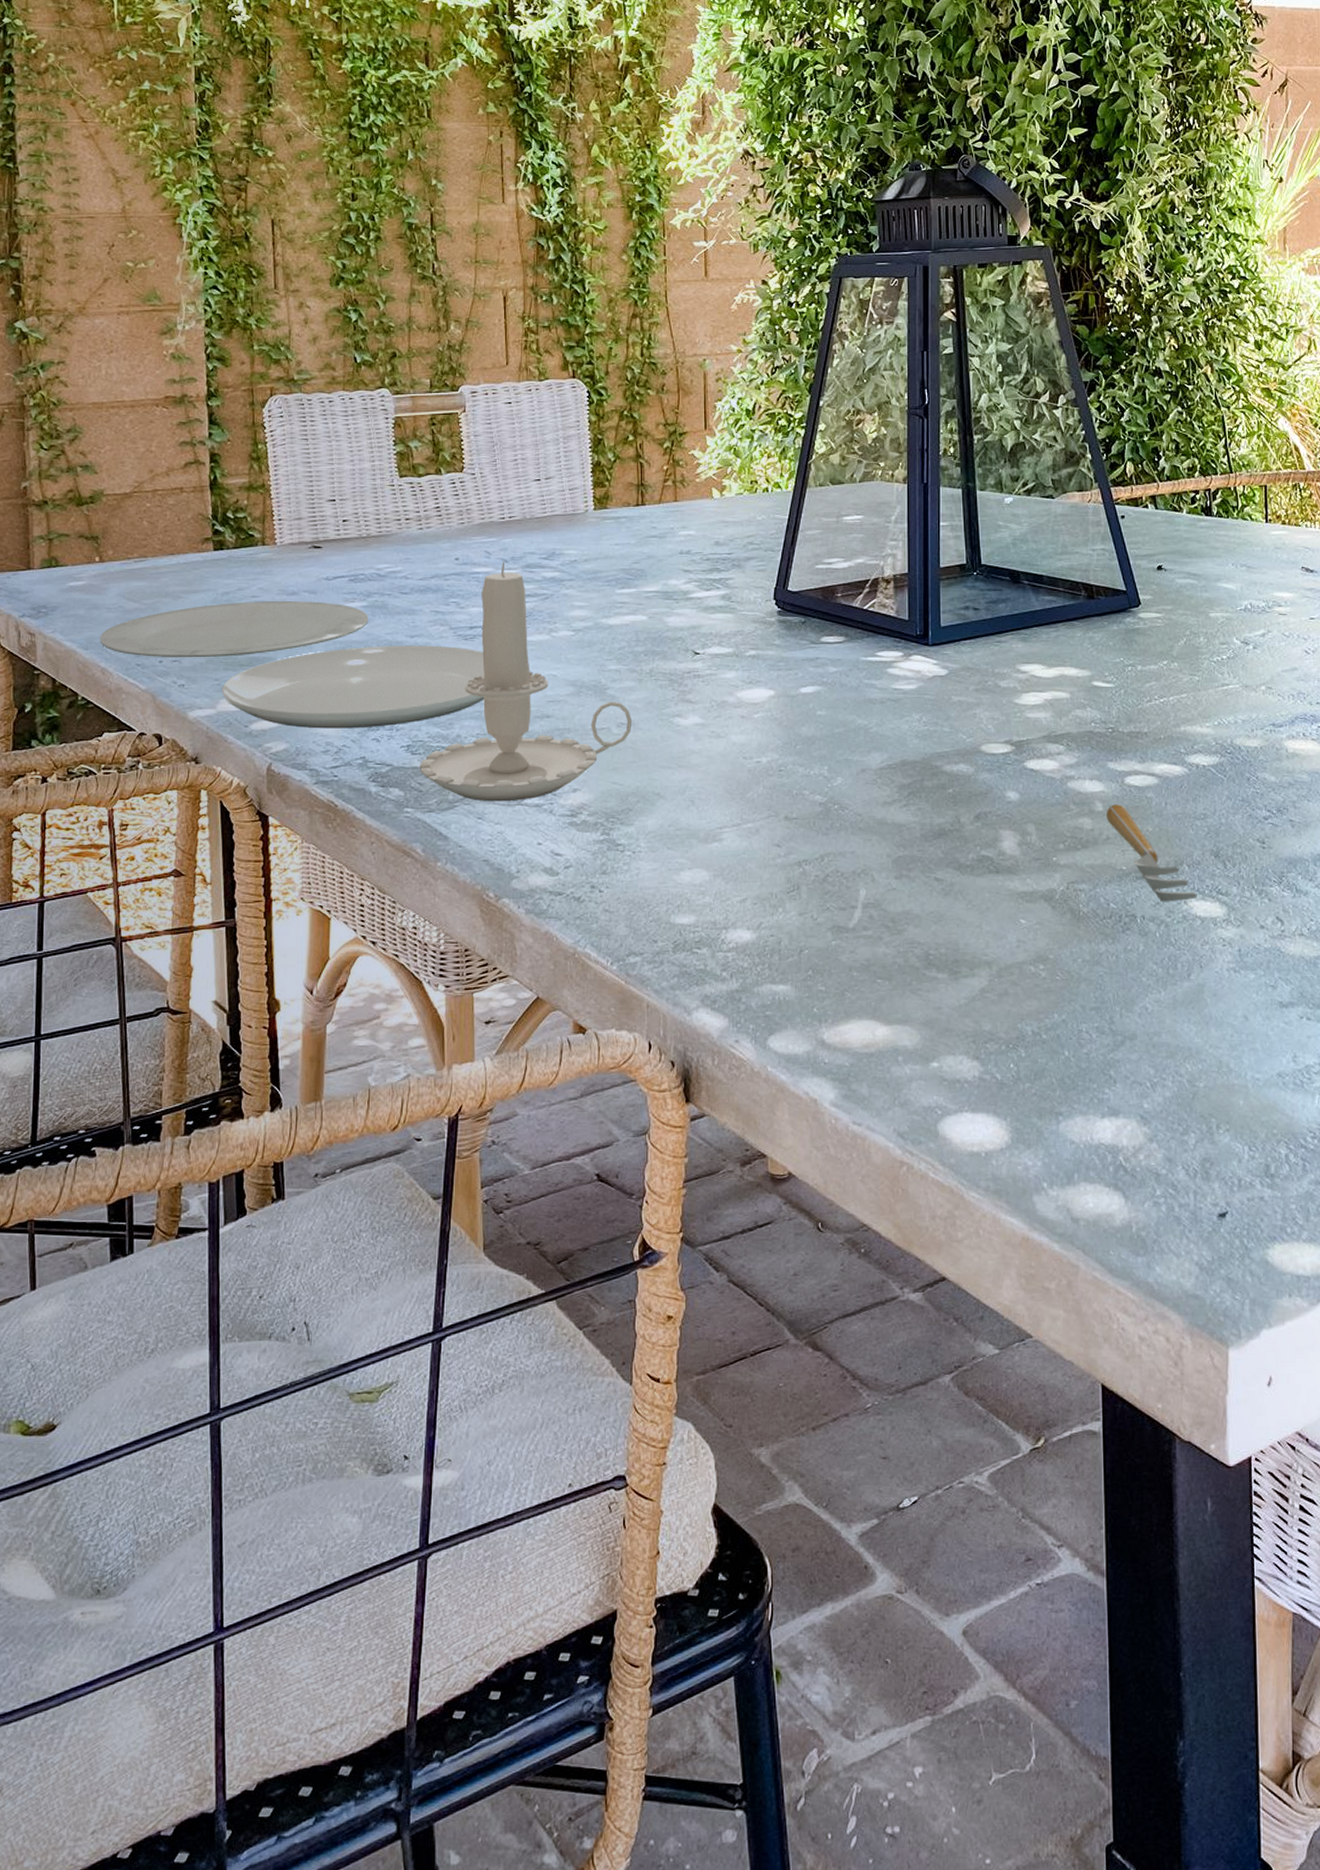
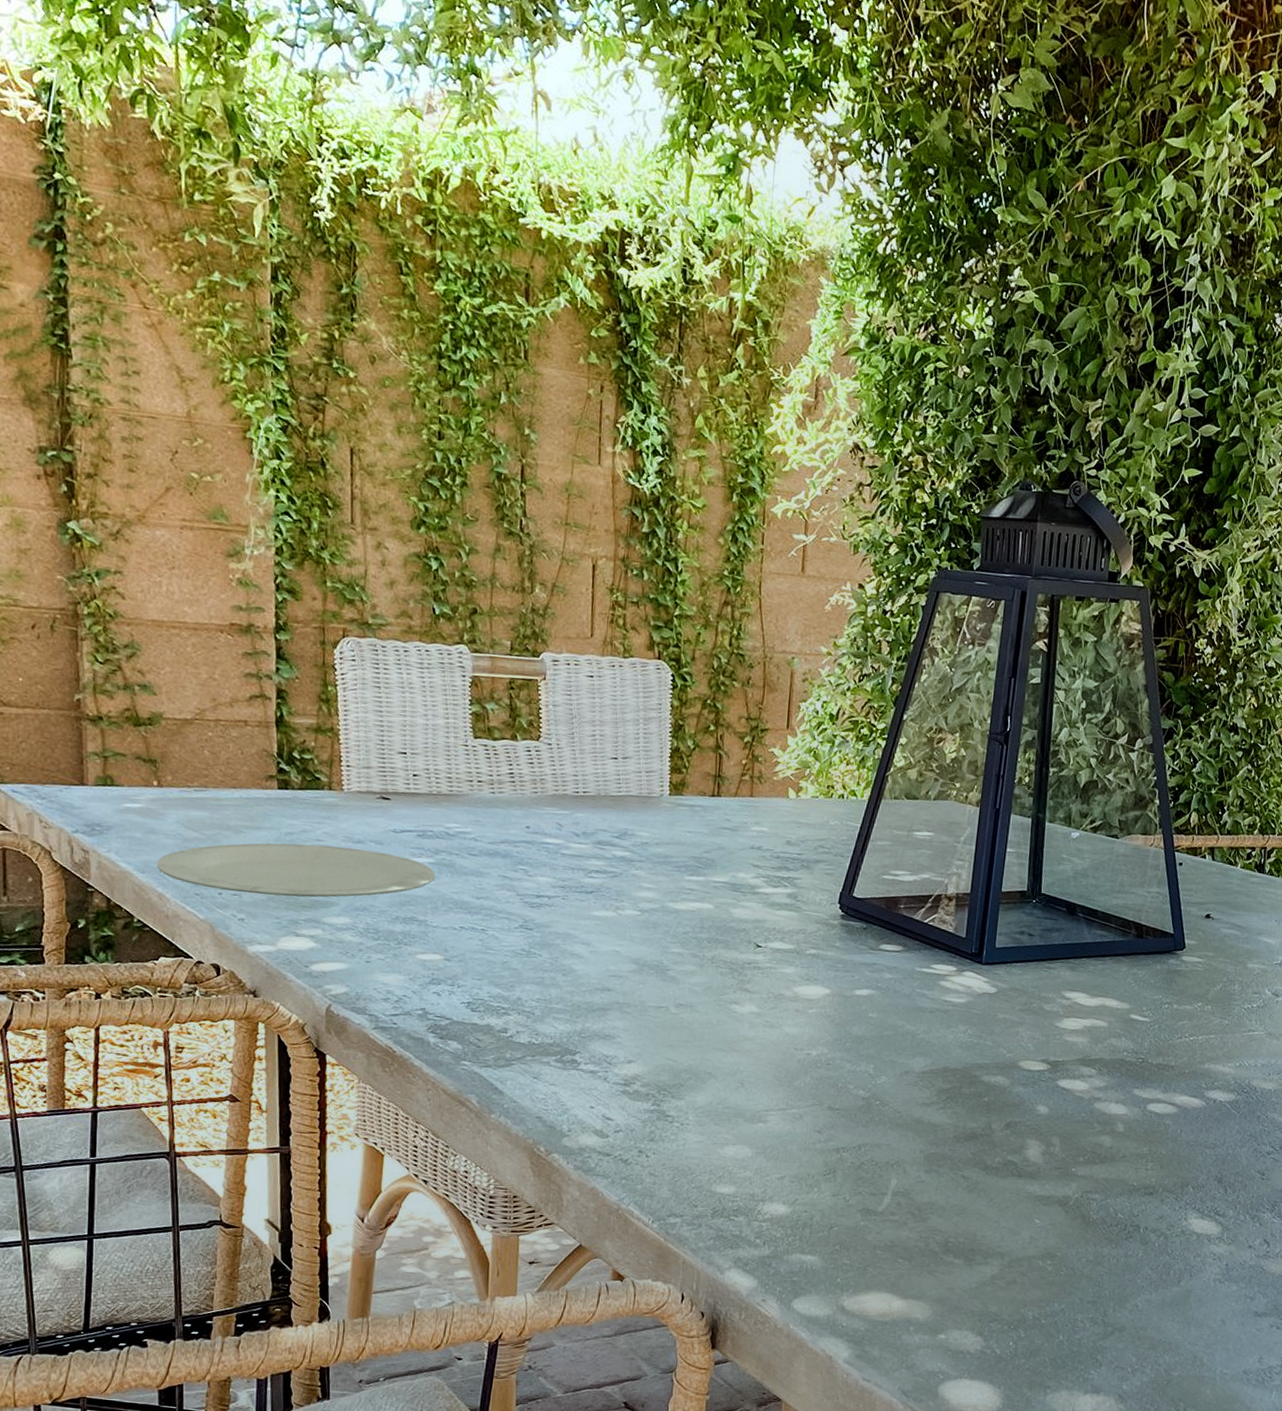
plate: present [221,645,485,729] -> none [282,902,549,982]
candle: present [419,562,633,802] -> none [478,835,691,1066]
fork: present [1107,804,1197,902] -> none [1126,1127,1197,1218]

